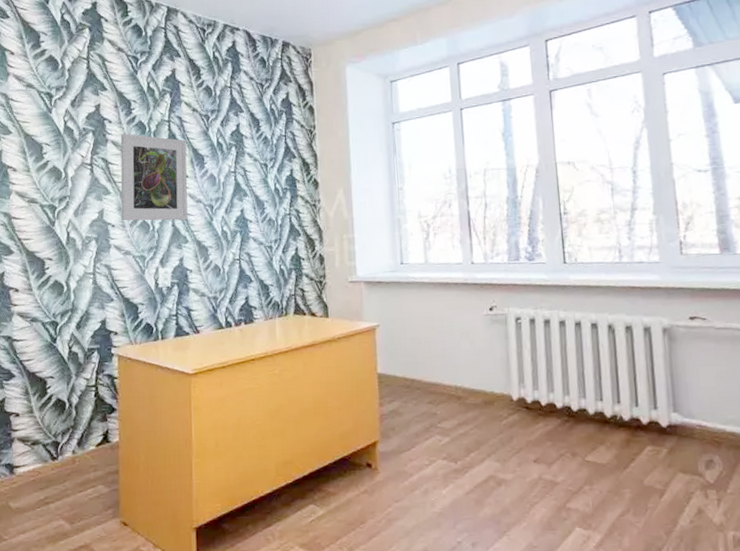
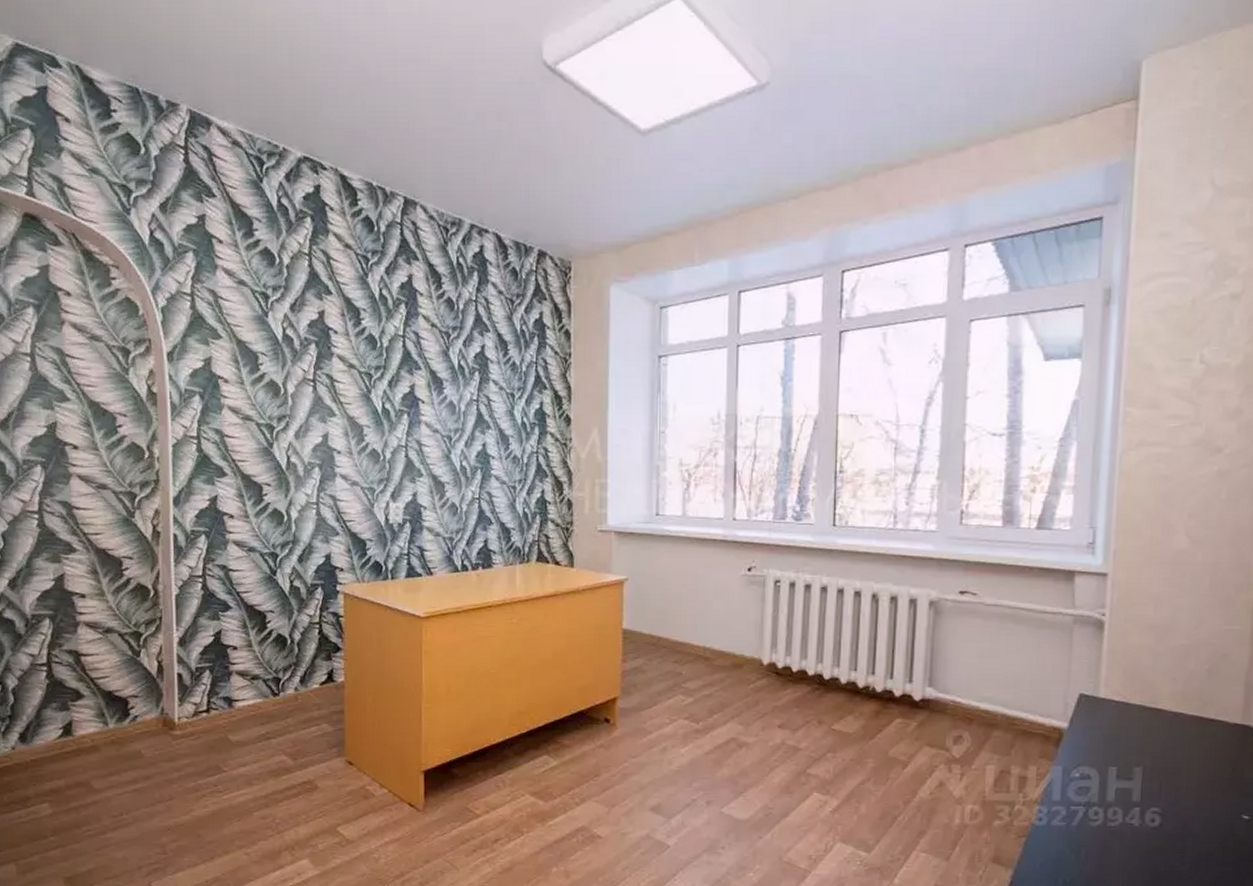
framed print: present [120,133,188,221] -> none [347,346,424,451]

